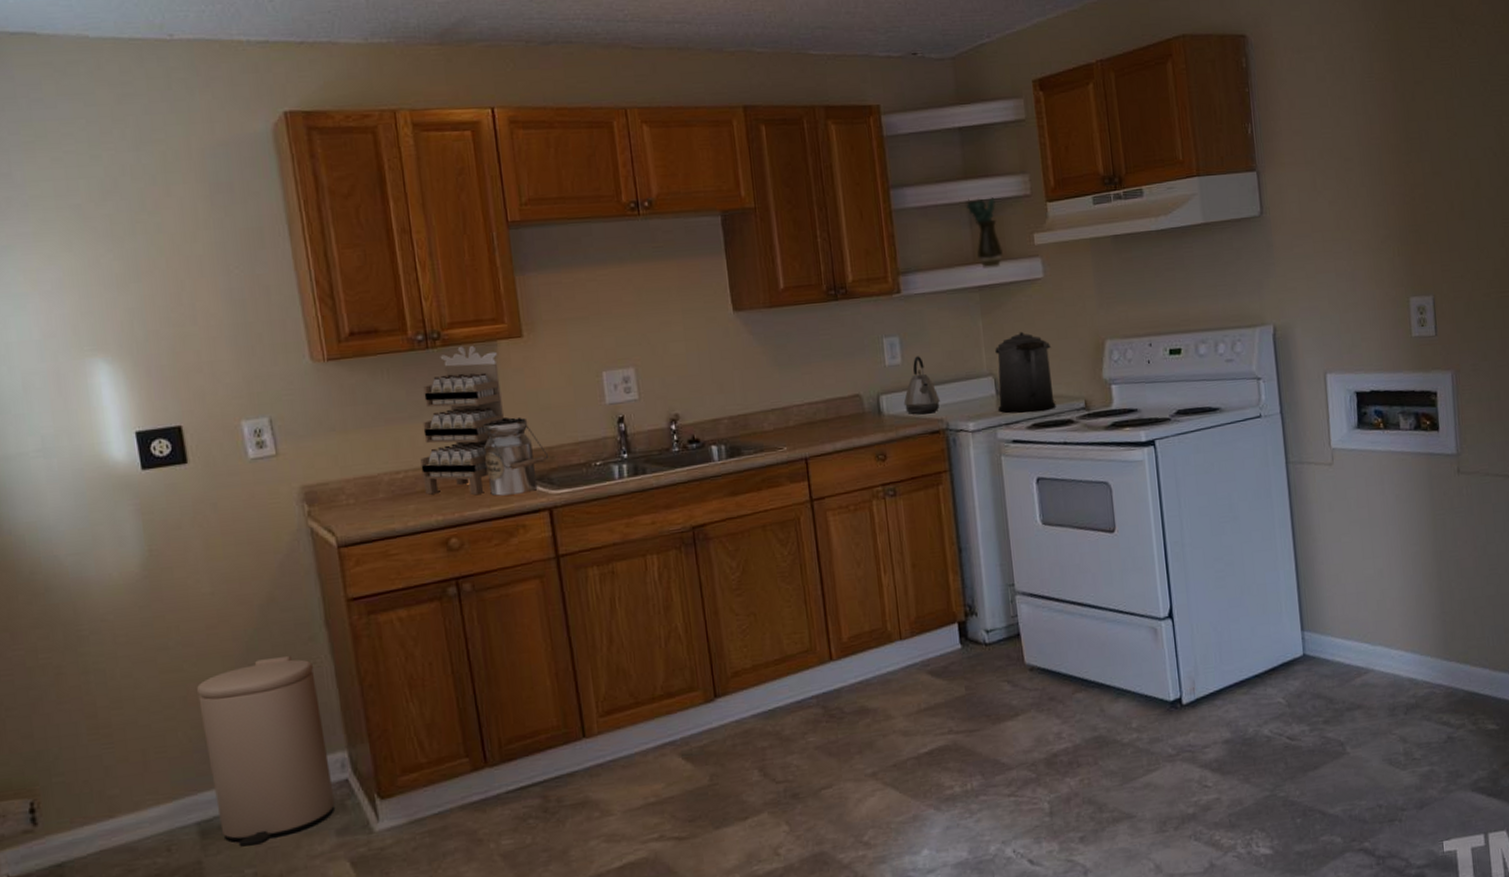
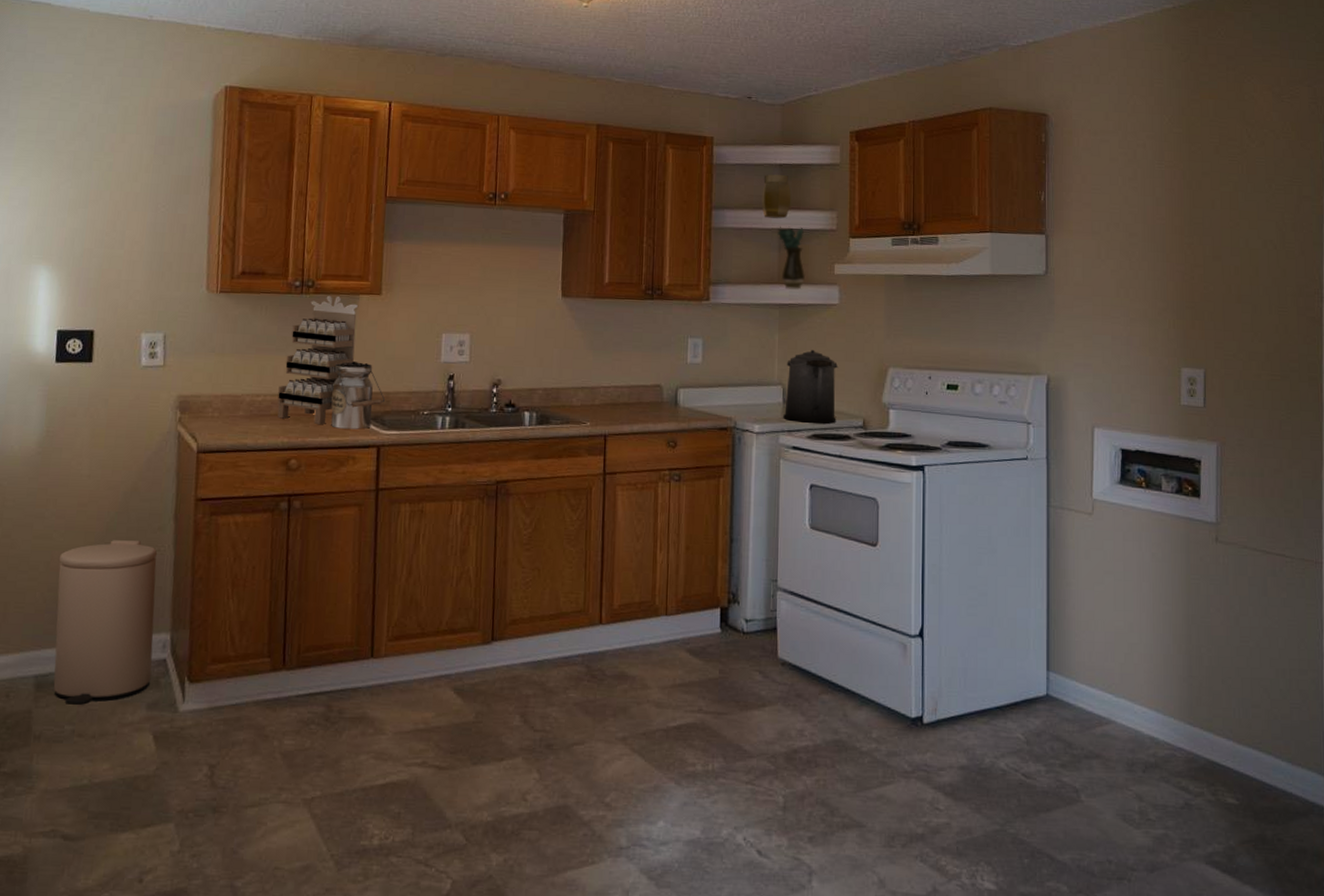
kettle: present [903,356,940,415] -> none [698,358,731,411]
jar: none [942,138,977,191] -> present [761,174,791,219]

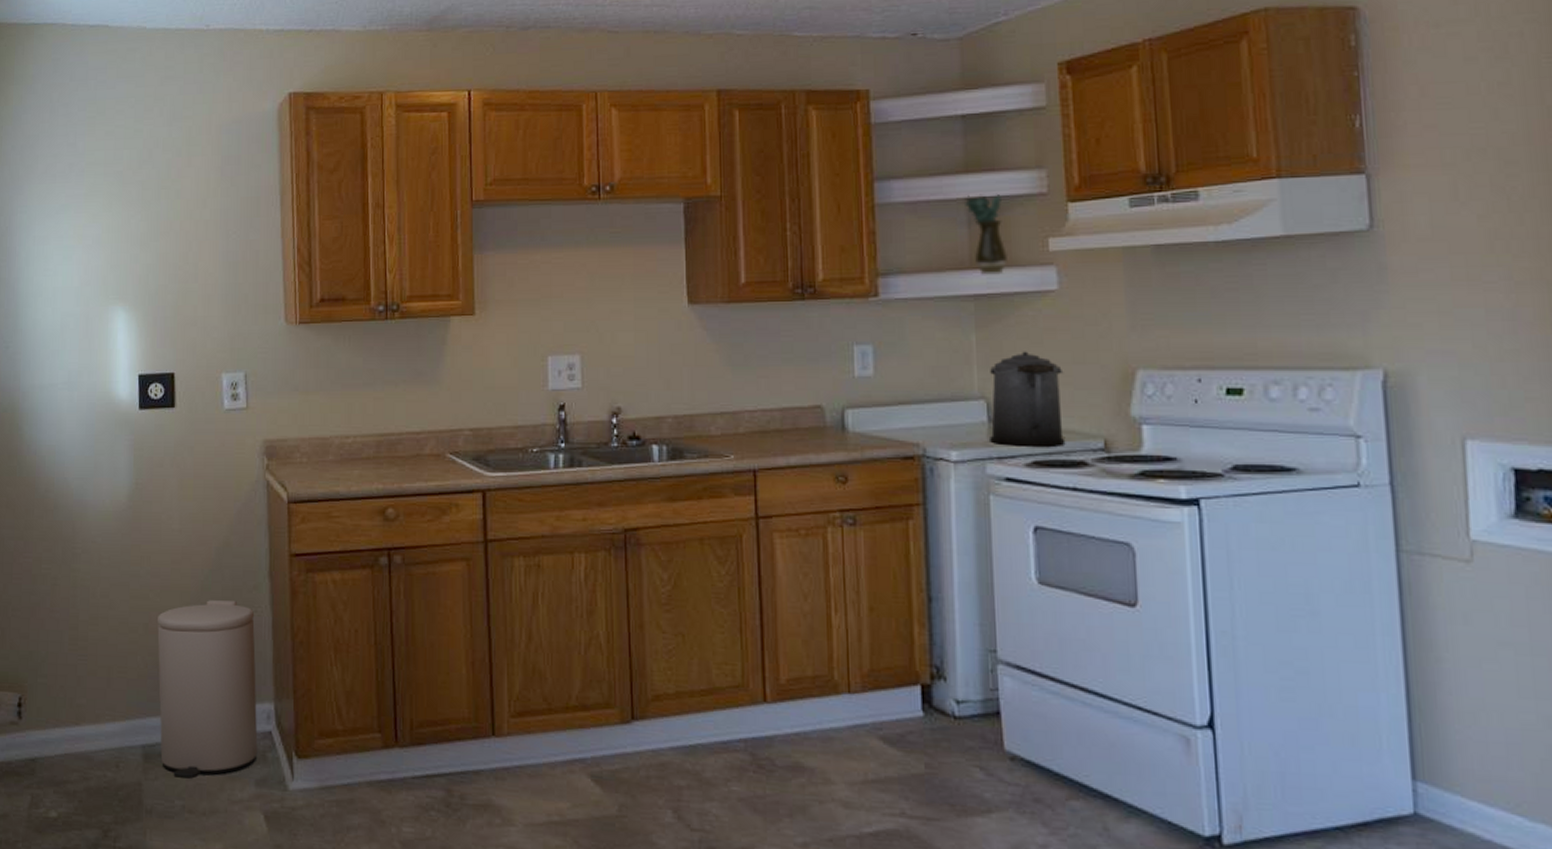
spice rack: present [277,295,385,429] -> none [369,319,487,472]
jar: present [761,174,791,219] -> none [940,127,981,186]

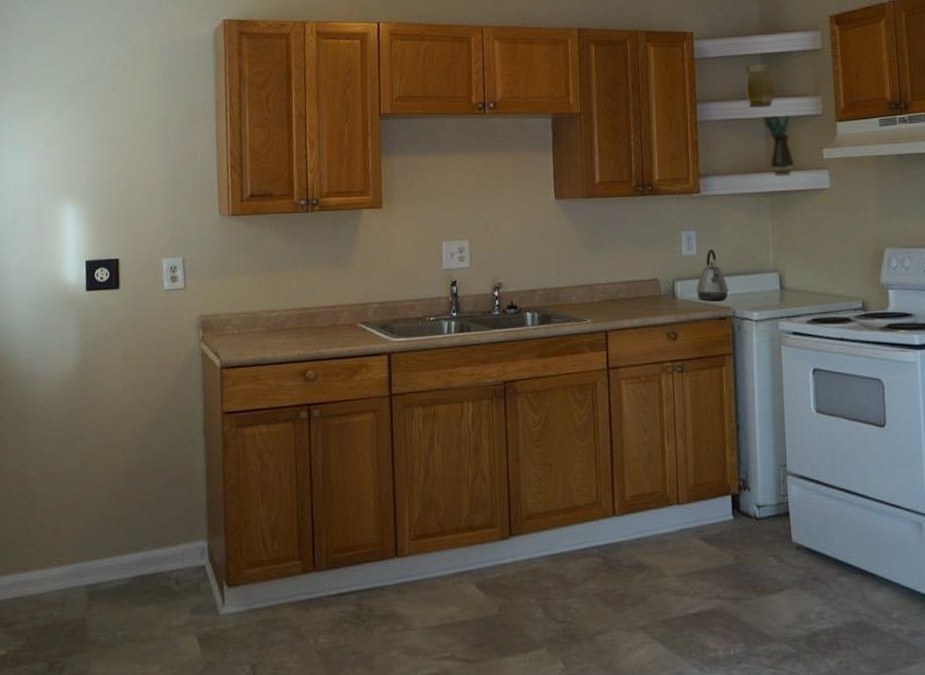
pedal bin: present [156,599,258,779] -> none [101,454,193,611]
kettle: none [873,369,917,436] -> present [696,249,729,301]
jar: none [940,127,981,186] -> present [745,63,775,108]
cooking pot: present [990,351,1066,448] -> none [781,235,835,309]

